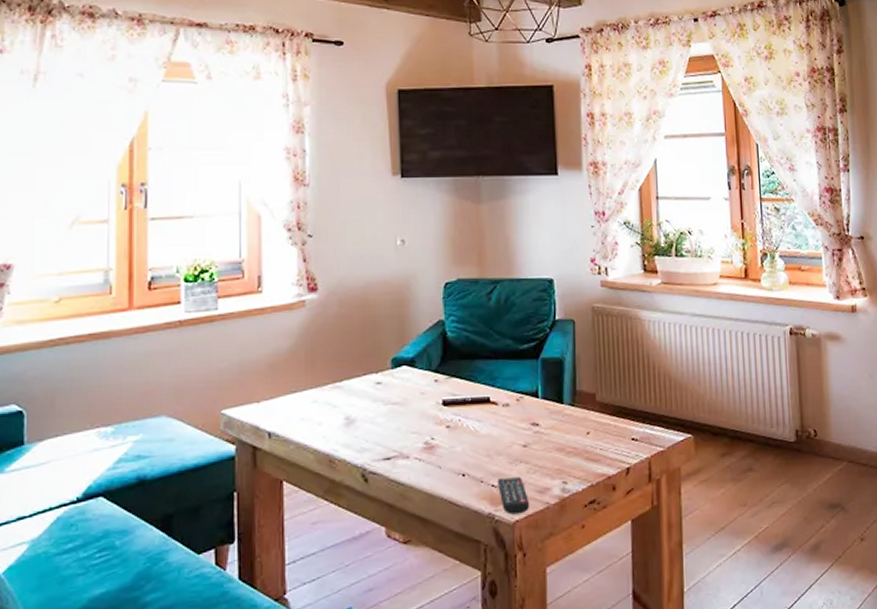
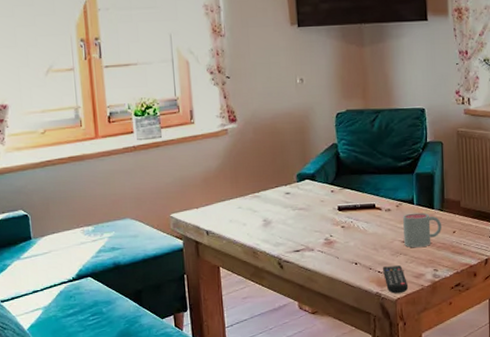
mug: none [525,408,574,454] -> present [403,212,442,248]

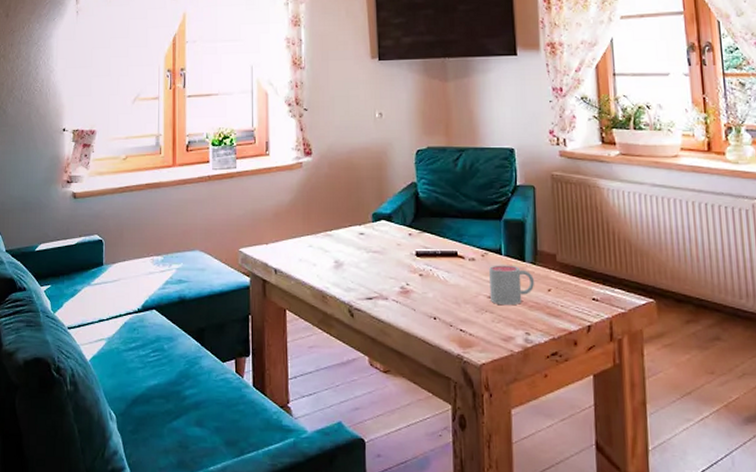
remote control: present [382,265,409,294] -> none [464,324,495,358]

